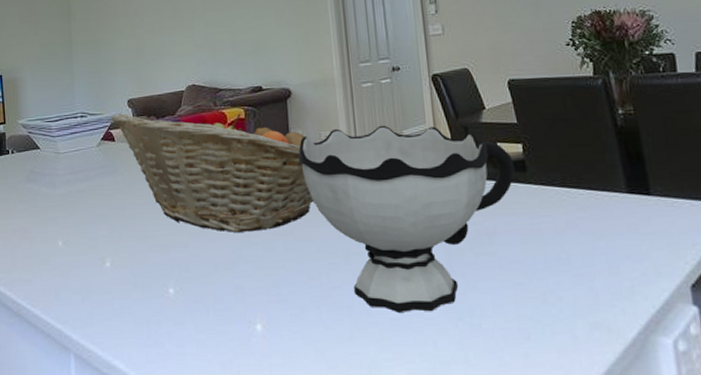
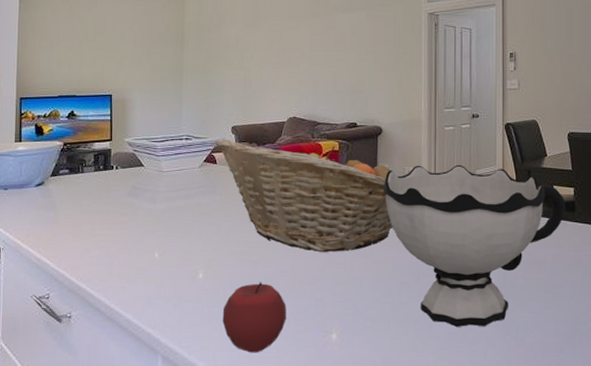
apple: none [134,269,204,349] -> present [222,282,286,353]

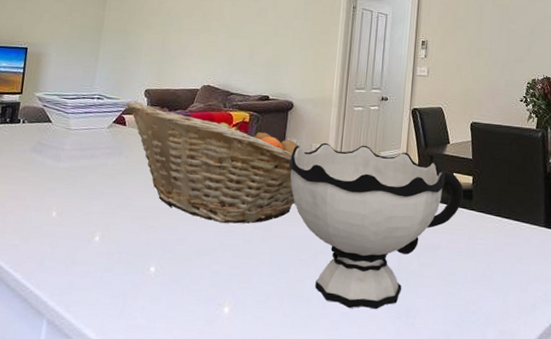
apple: present [222,282,286,353] -> none [114,249,181,323]

